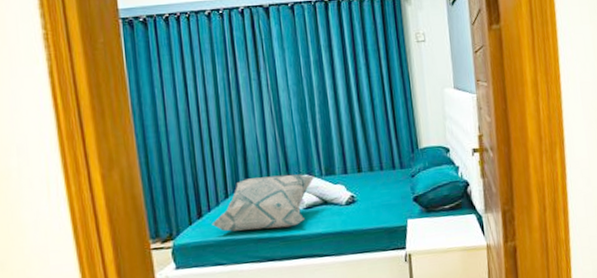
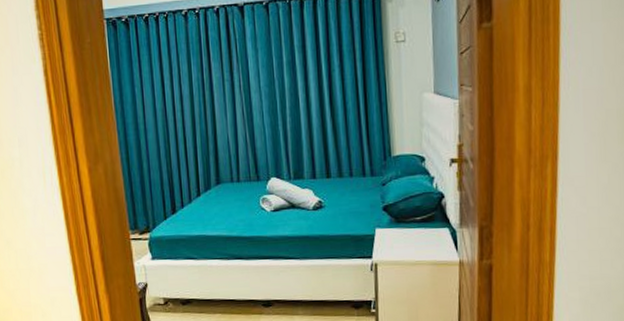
decorative pillow: present [211,174,315,232] -> none [184,176,283,229]

